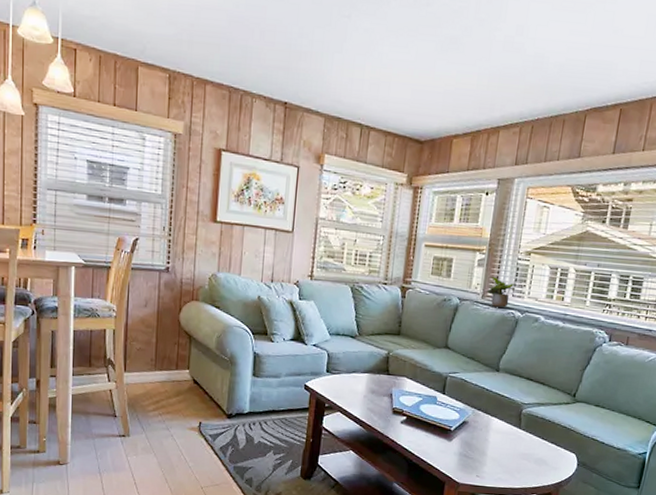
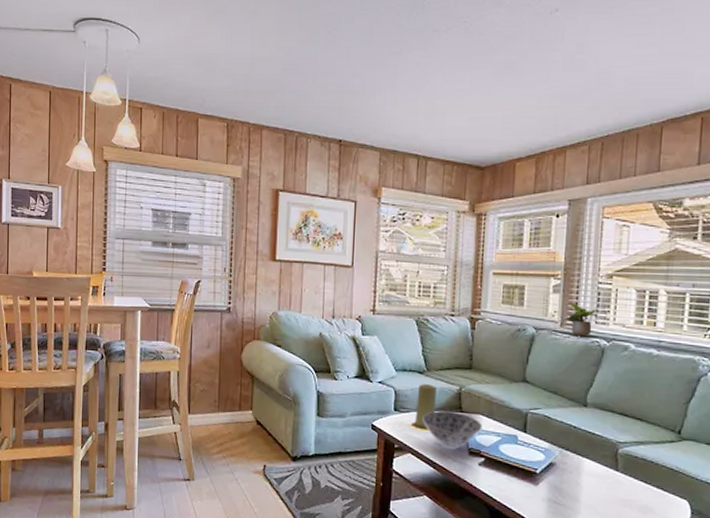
candle: none [342,348,367,391] -> present [412,384,437,431]
bowl: none [352,372,407,409] -> present [423,410,483,449]

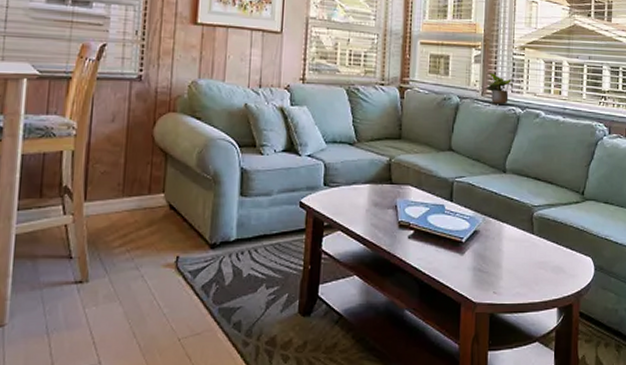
candle: present [412,384,437,431] -> none [342,156,367,205]
bowl: present [423,410,483,449] -> none [353,183,412,223]

